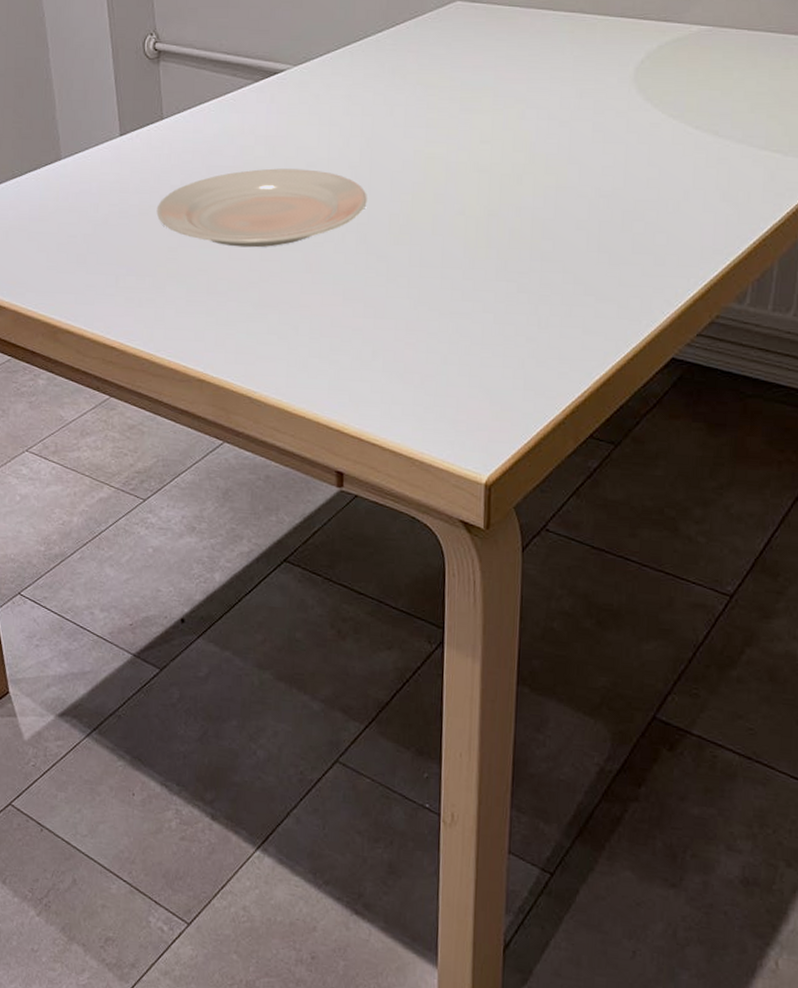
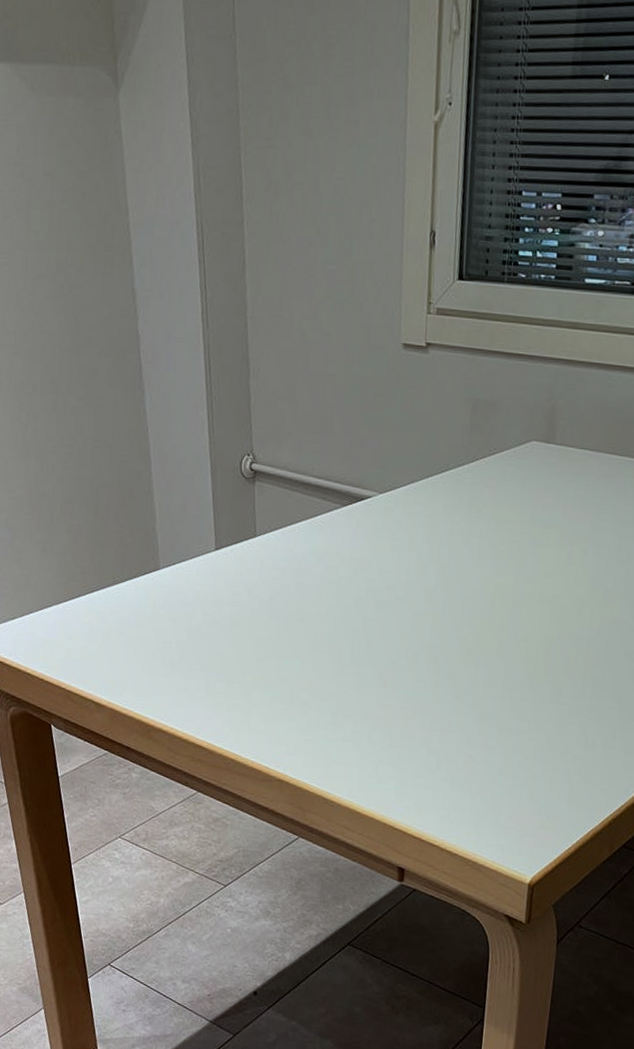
plate: present [156,168,367,248] -> none [246,589,440,662]

